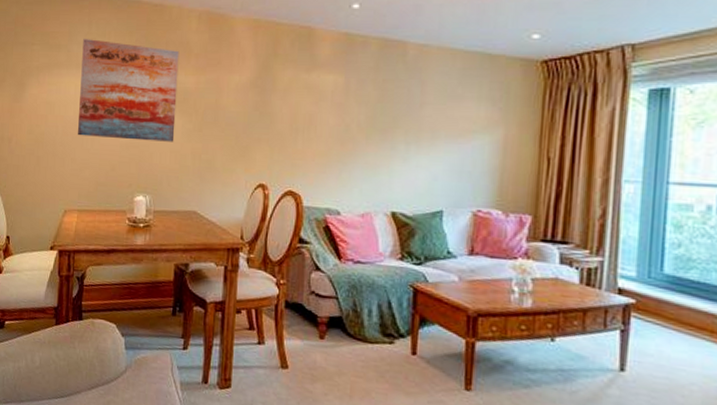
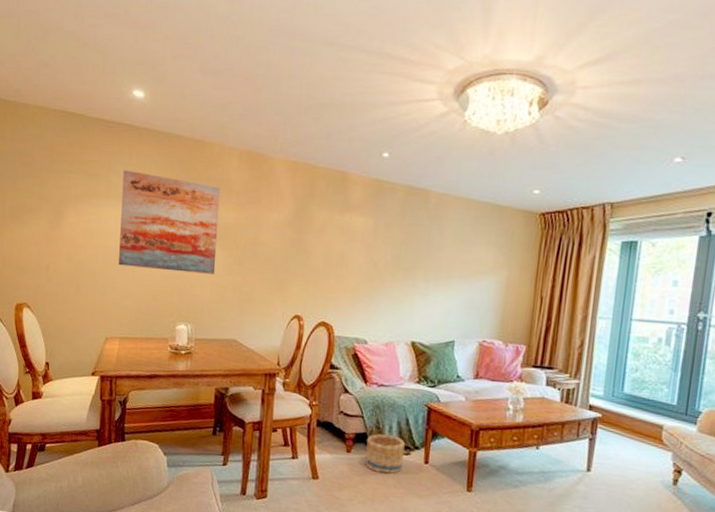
basket: none [341,318,389,366] -> present [365,434,406,474]

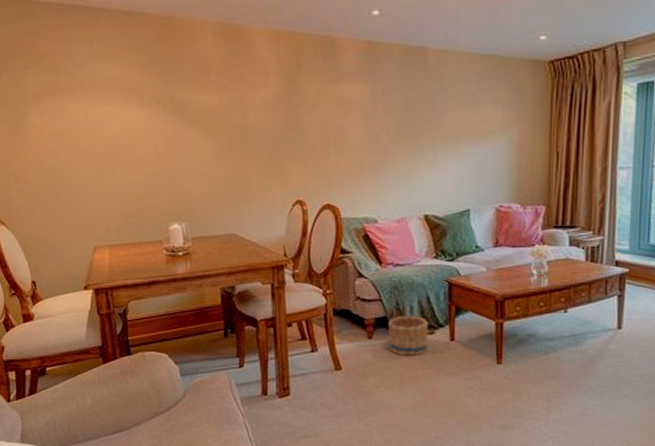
wall art: present [119,169,221,275] -> none [85,58,204,167]

